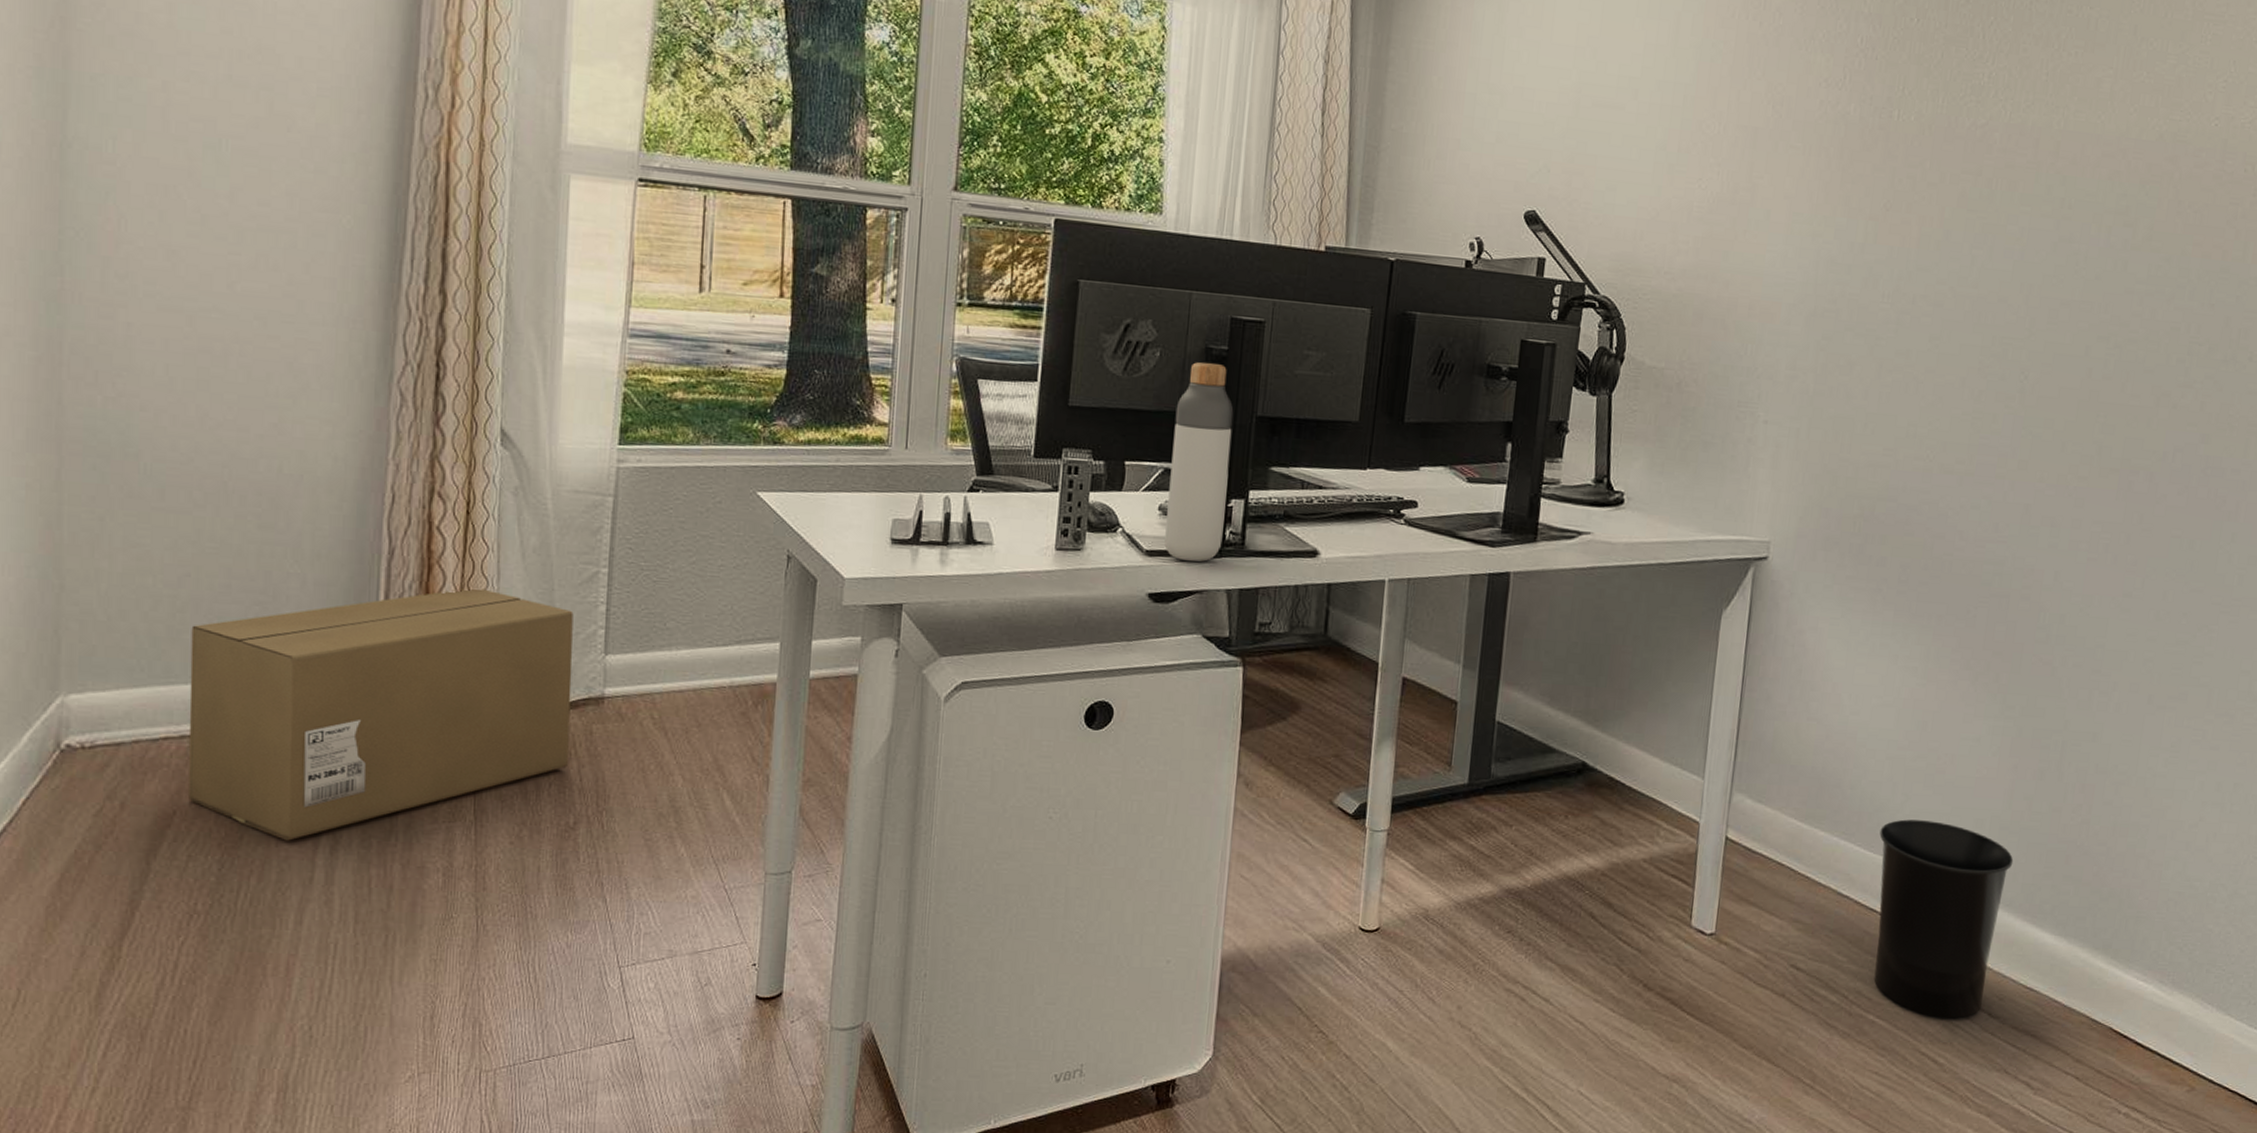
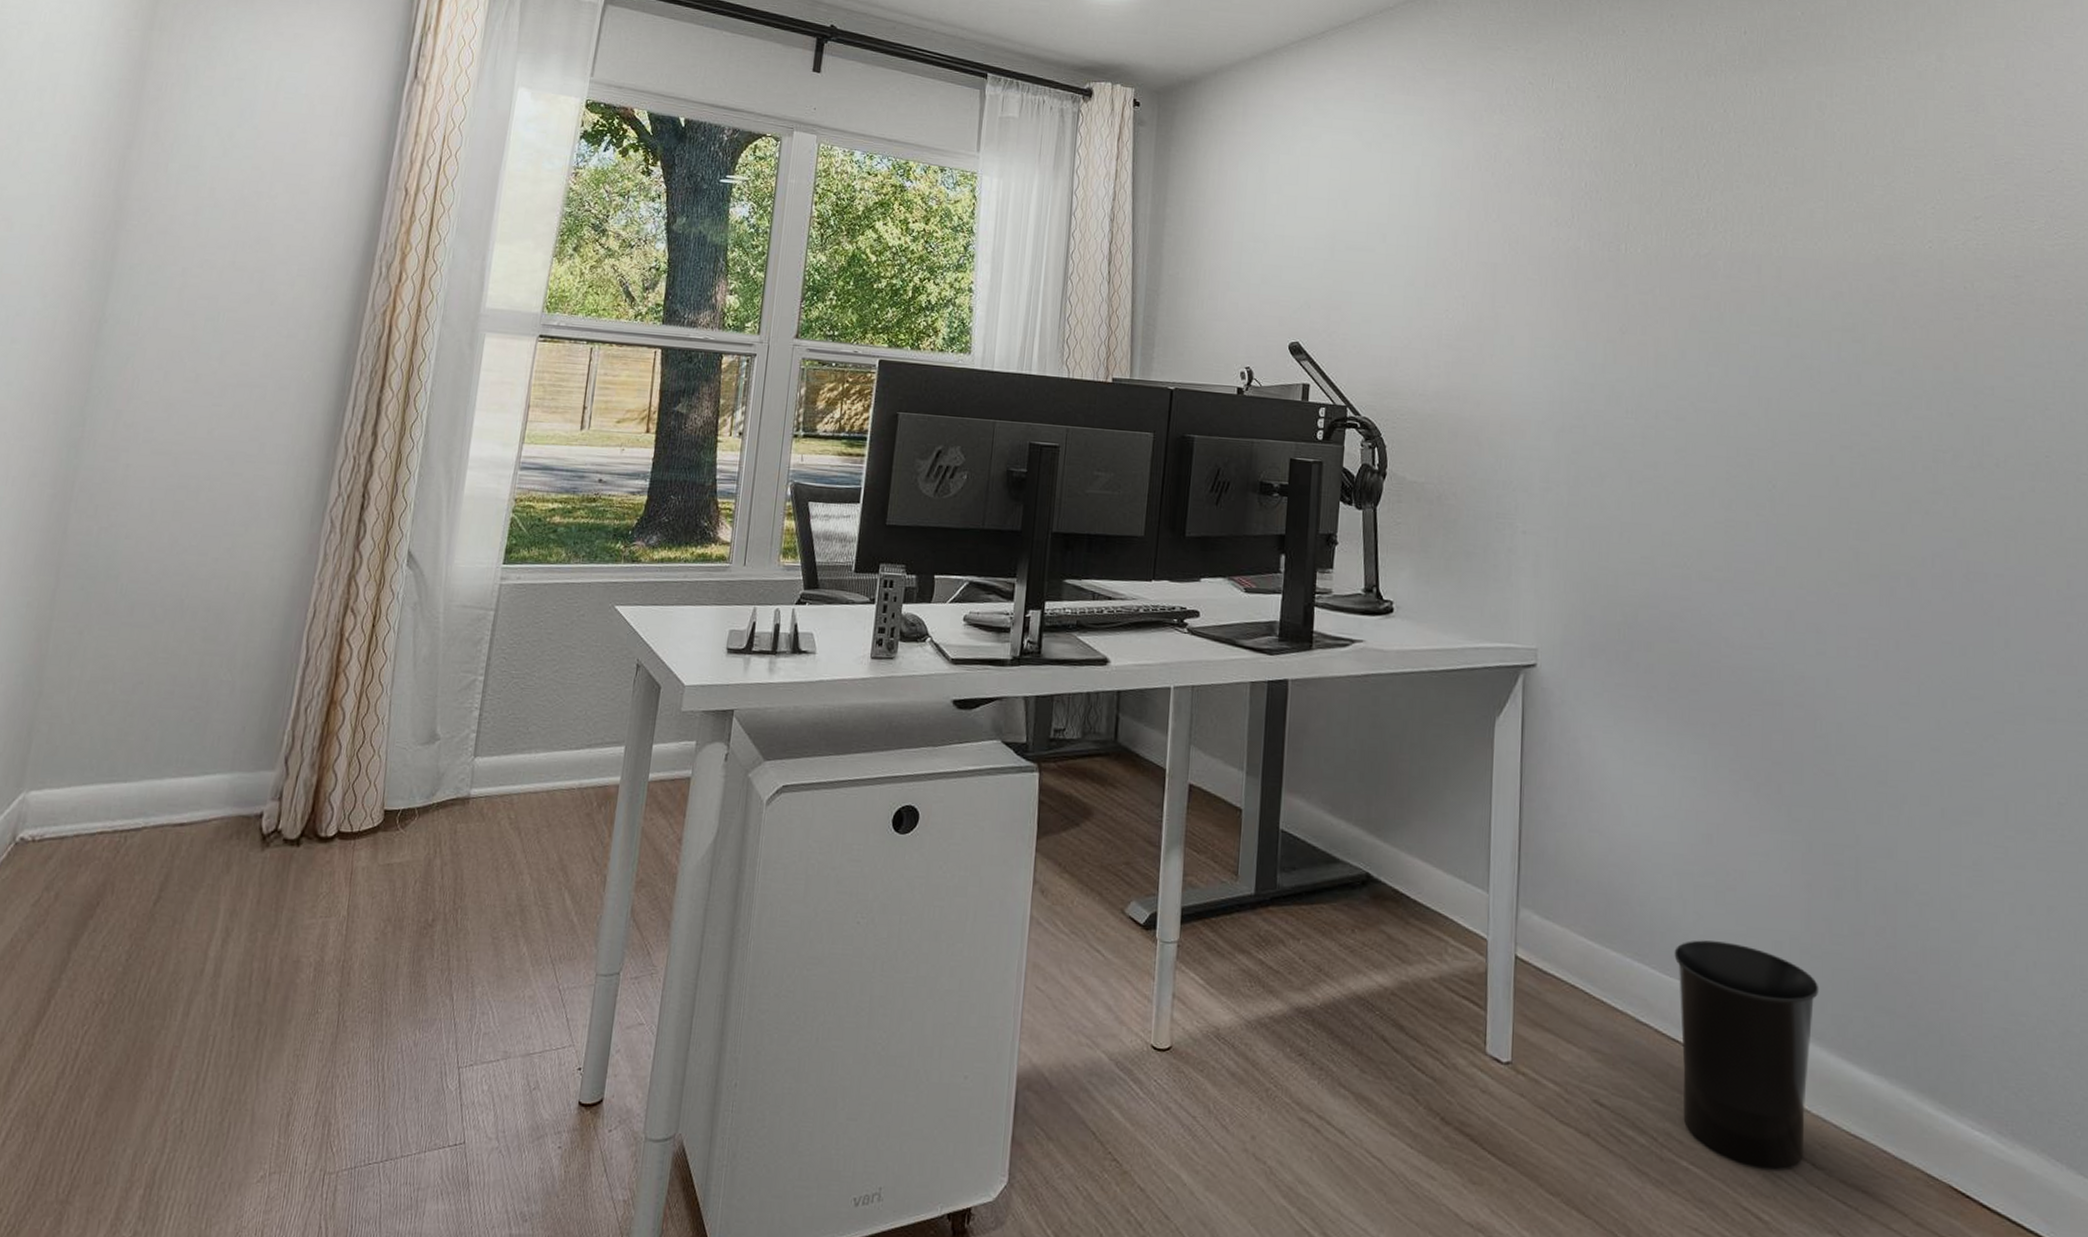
box: present [188,587,574,841] -> none [111,693,452,933]
bottle: present [1164,362,1234,562] -> none [968,483,1032,670]

